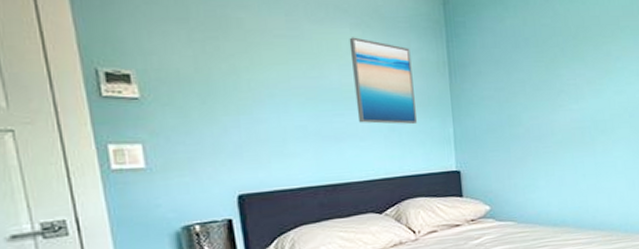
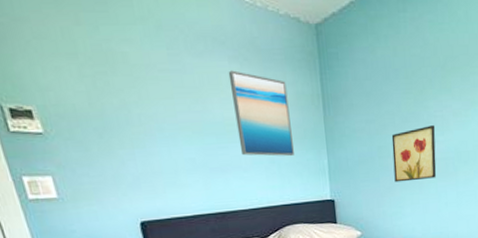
wall art: none [522,94,572,153] -> present [391,125,437,183]

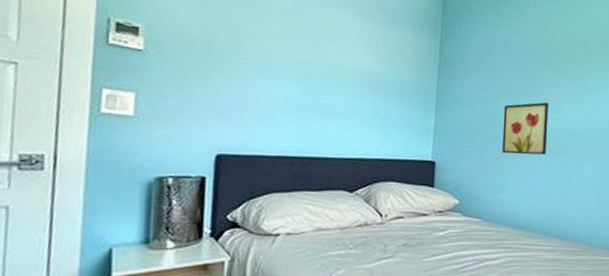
wall art: present [228,70,294,157] -> none [345,23,405,111]

